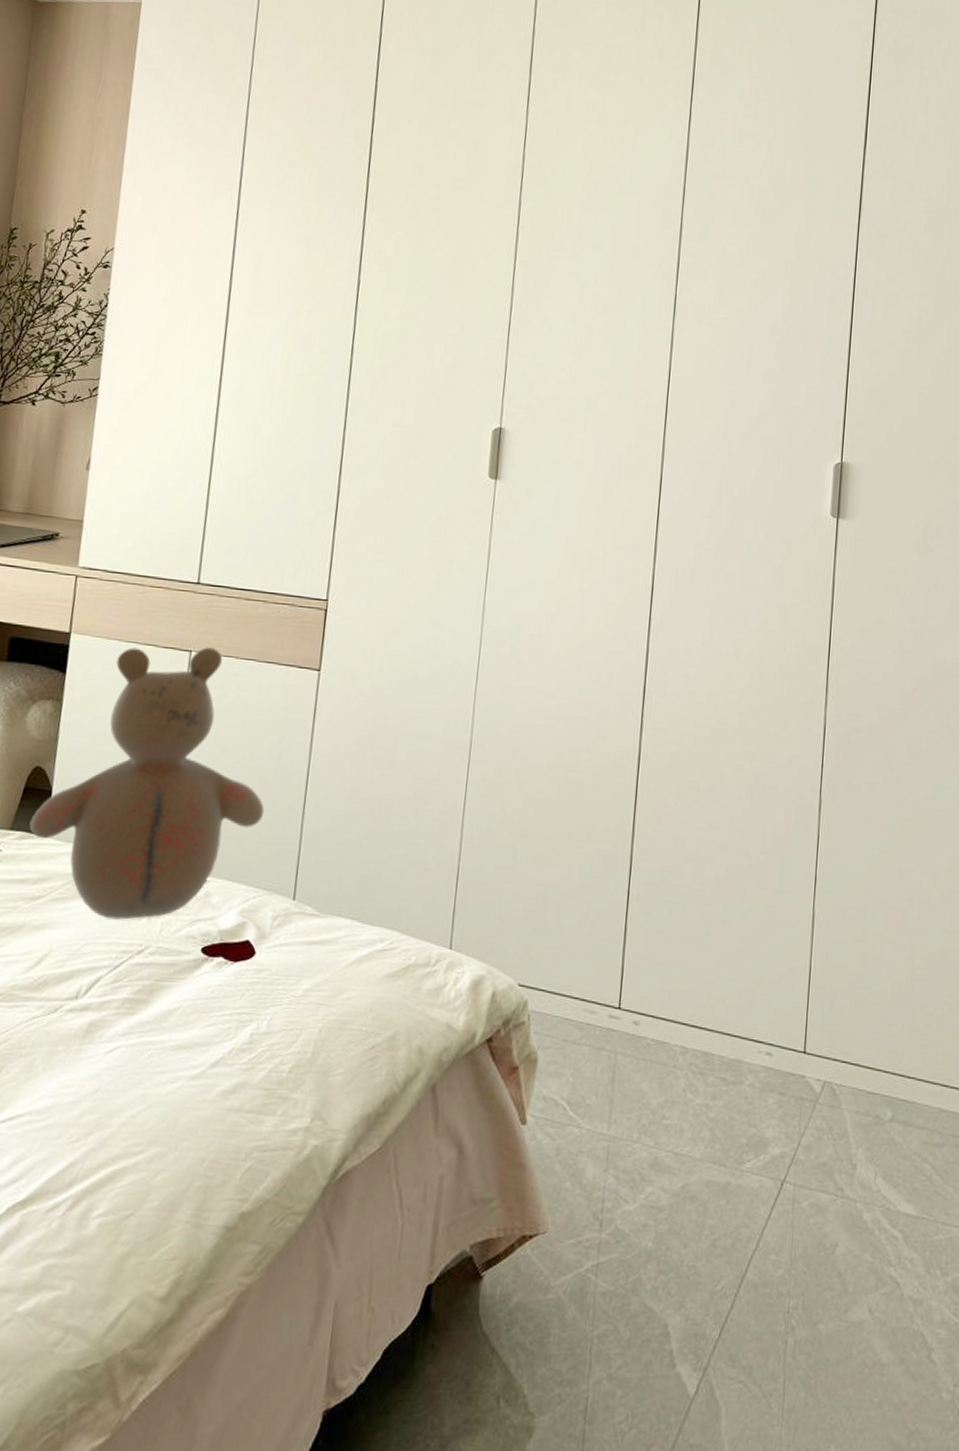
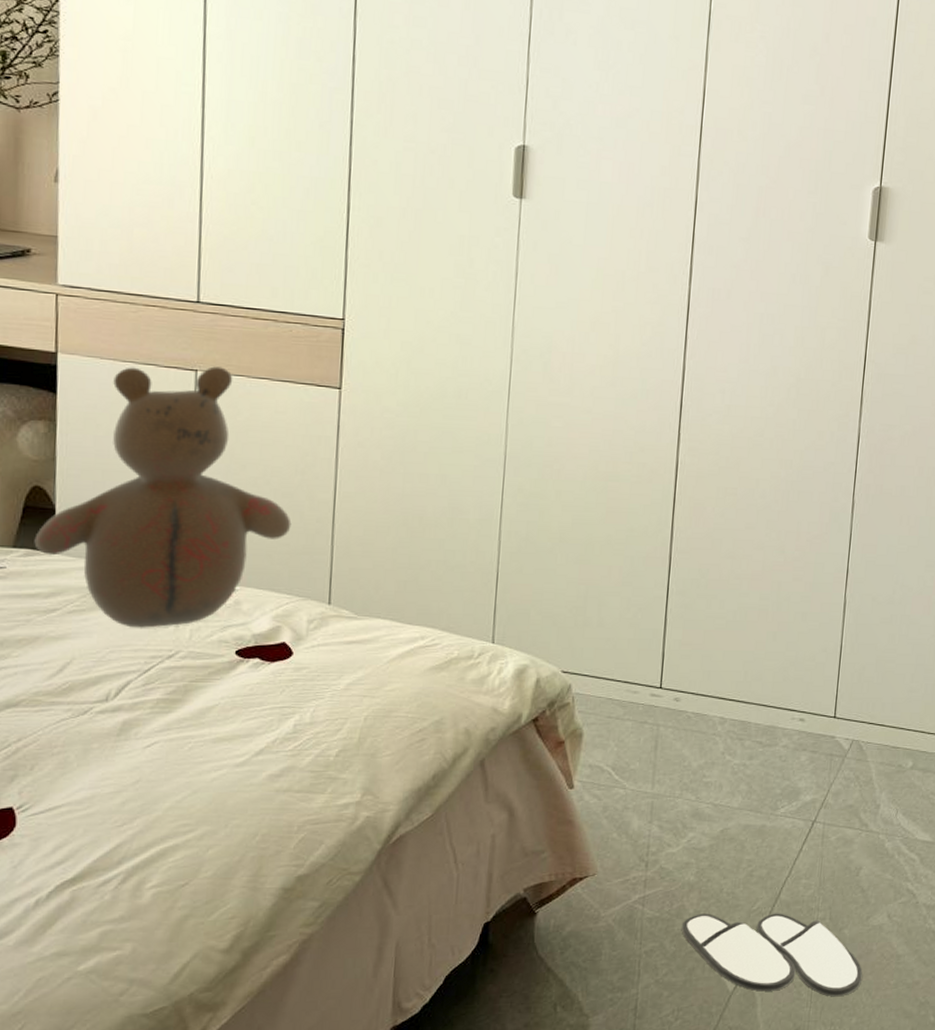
slippers: none [637,1291,841,1415] -> present [681,913,863,997]

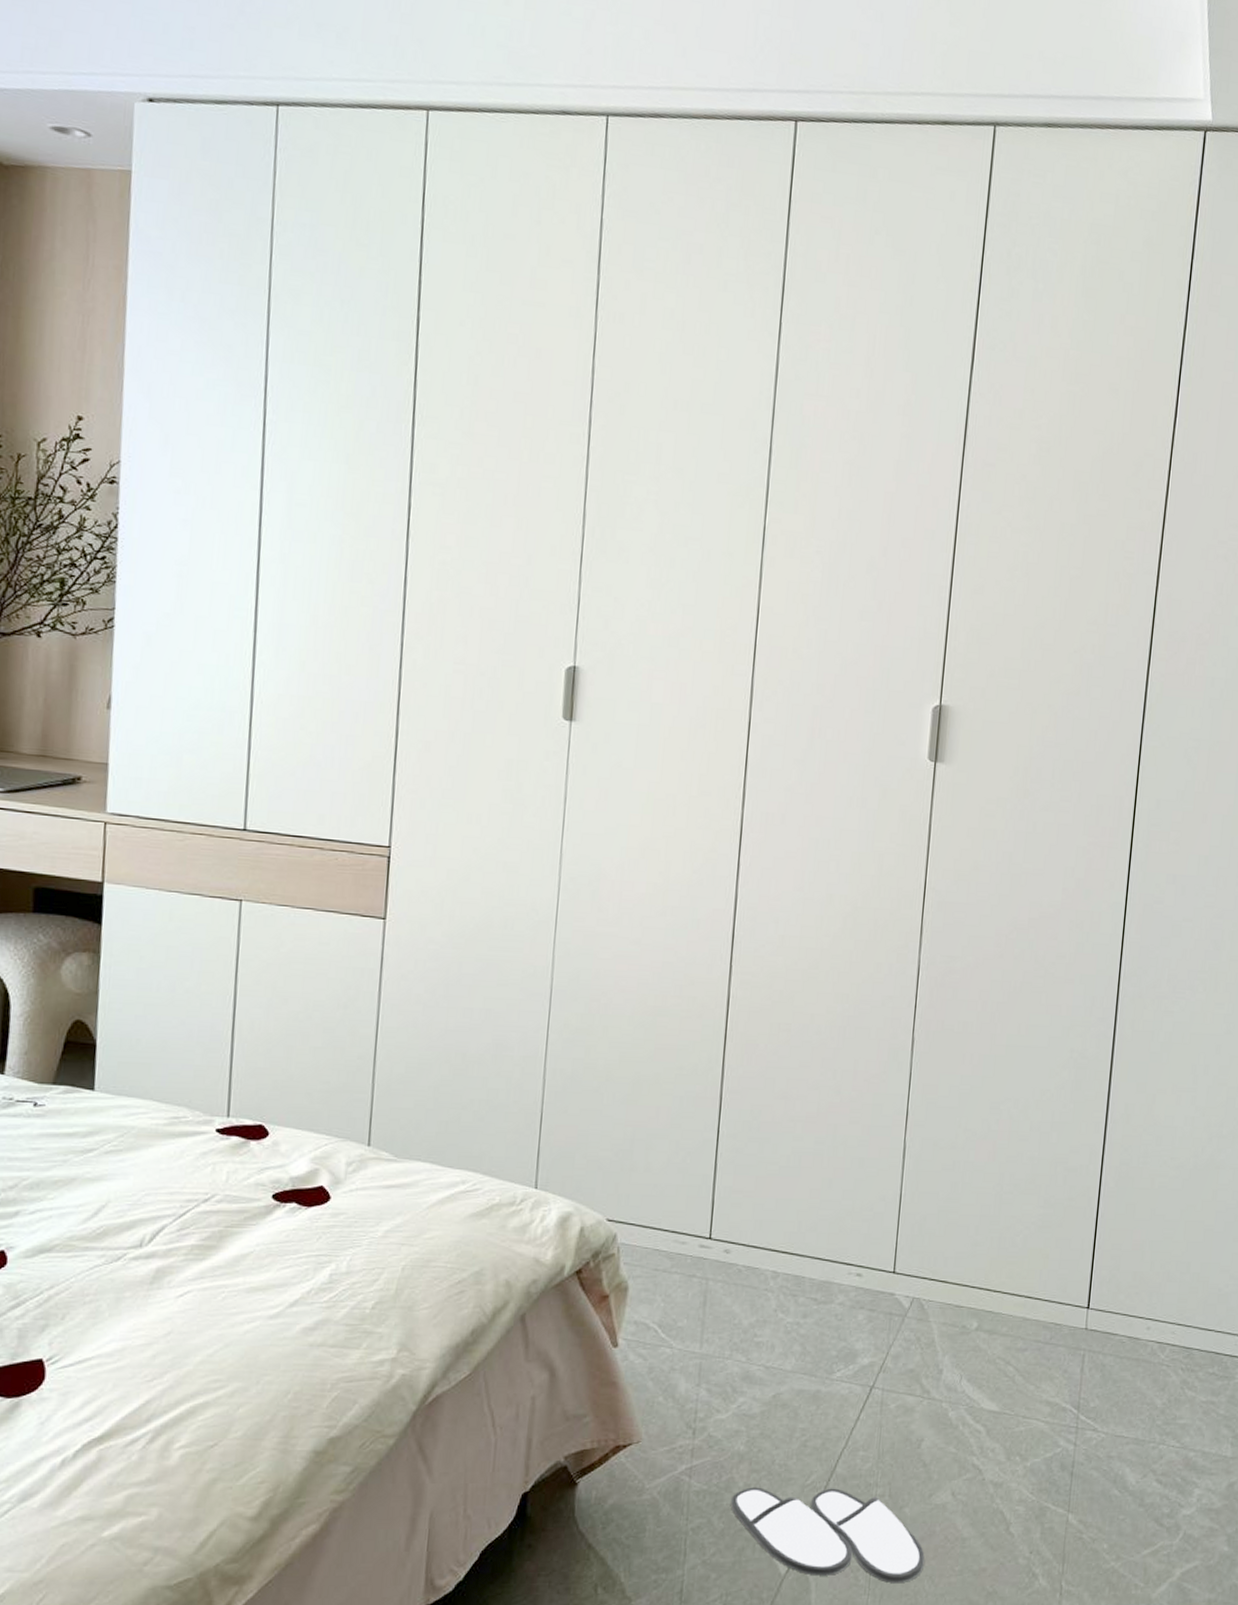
teddy bear: present [34,366,292,628] -> none [74,896,333,1170]

